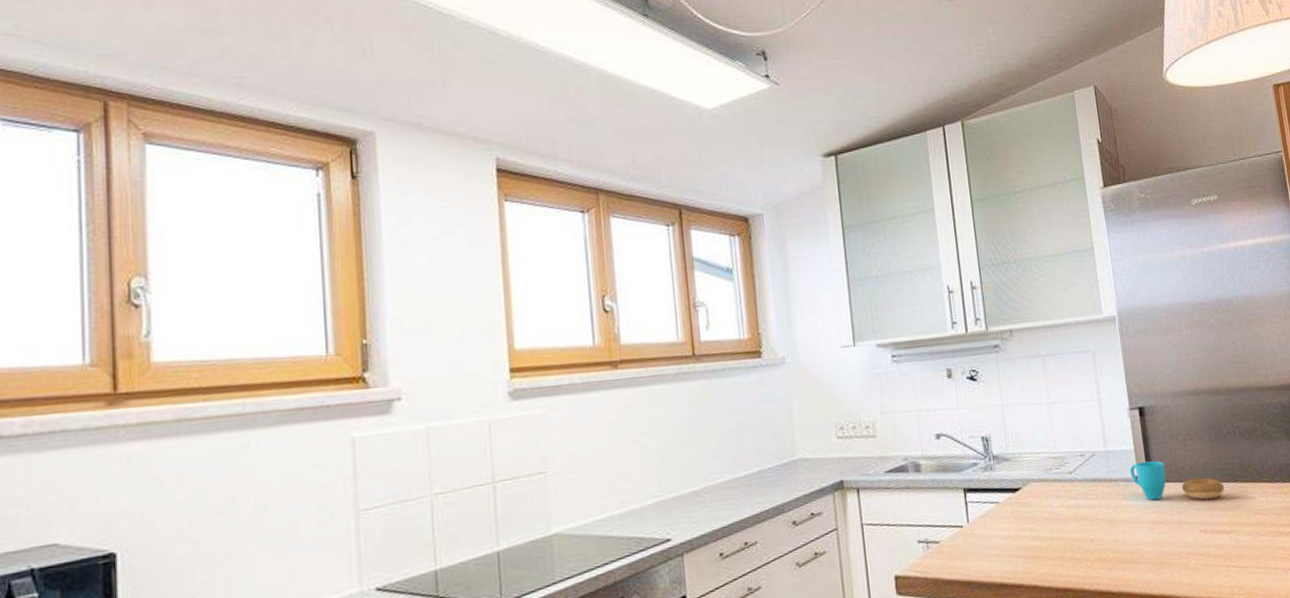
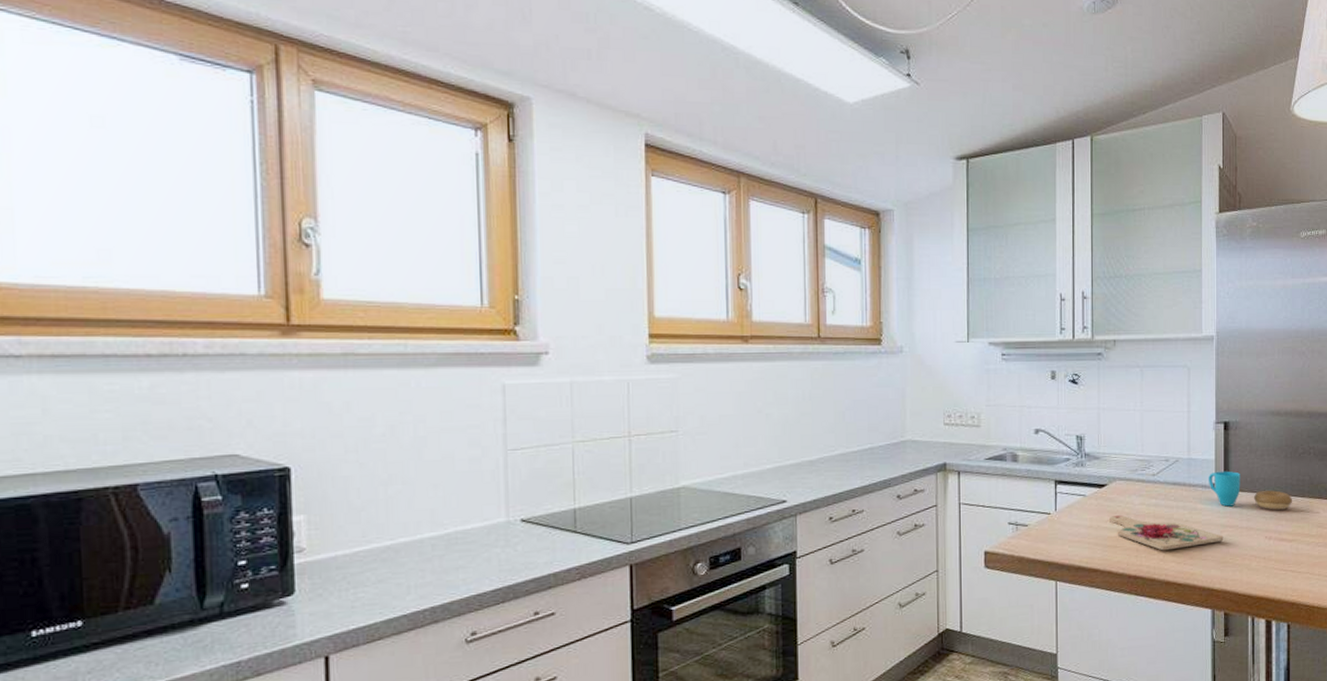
cutting board: none [1028,521,1156,557] -> present [1110,515,1224,551]

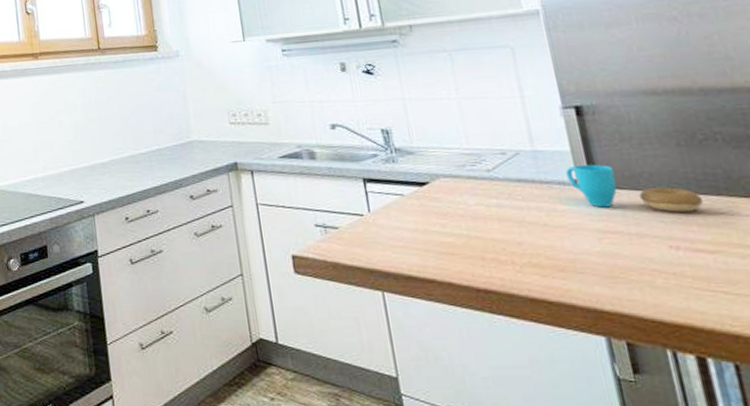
cutting board: present [1110,515,1224,551] -> none [438,217,605,261]

